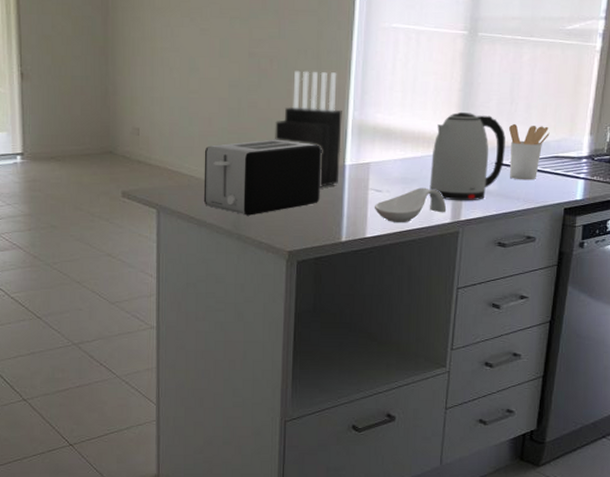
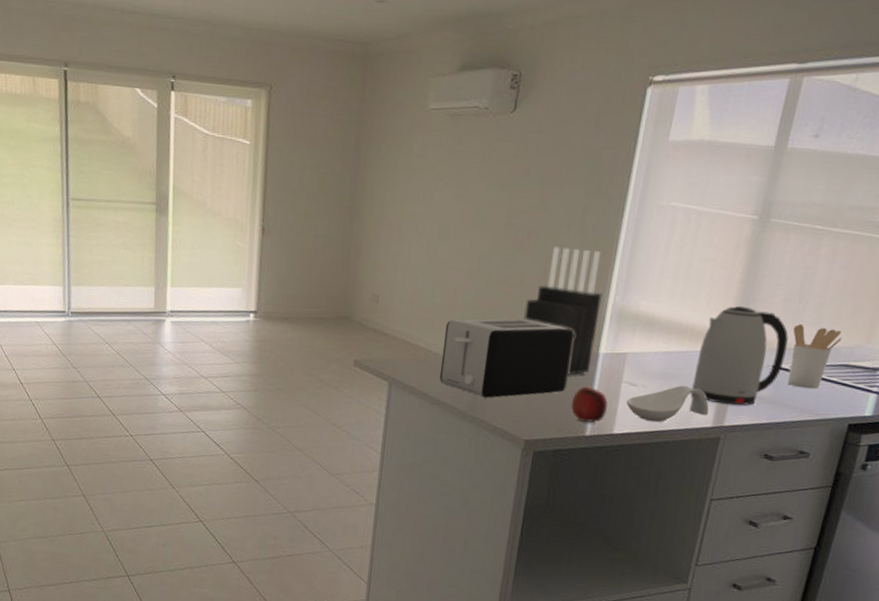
fruit: none [326,196,358,229] -> present [571,386,608,423]

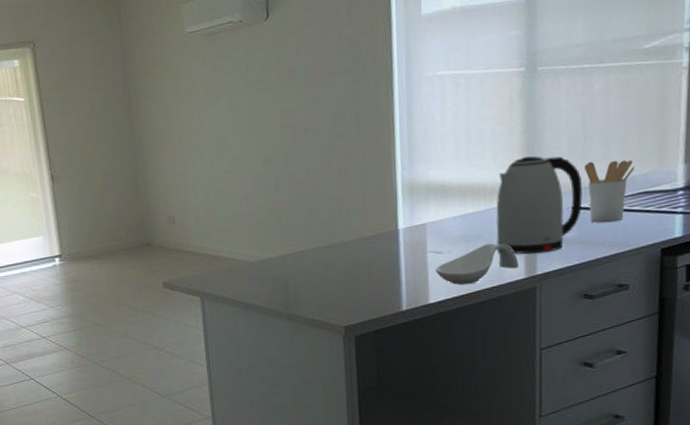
toaster: present [439,318,575,398] -> none [244,210,373,294]
knife block: present [524,246,602,376] -> none [317,132,393,256]
fruit: present [571,386,608,423] -> none [382,262,418,298]

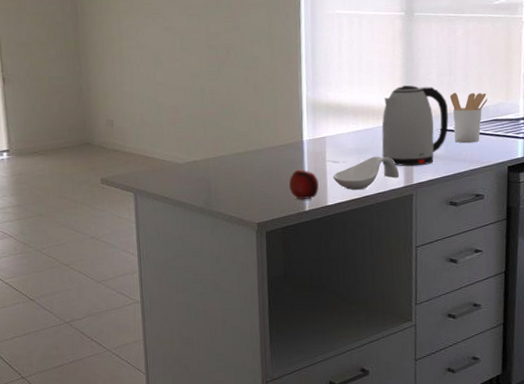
fruit: none [382,262,418,298] -> present [289,169,319,199]

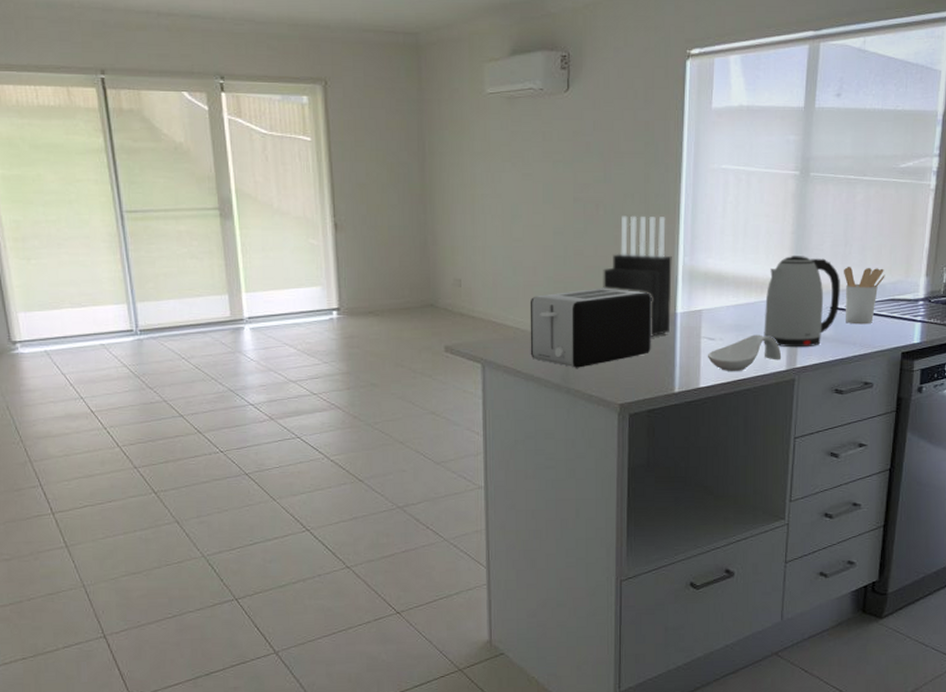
toaster: none [173,121,282,193] -> present [530,287,652,368]
knife block: none [236,57,299,163] -> present [603,215,672,337]
fruit: present [289,169,319,199] -> none [658,345,691,379]

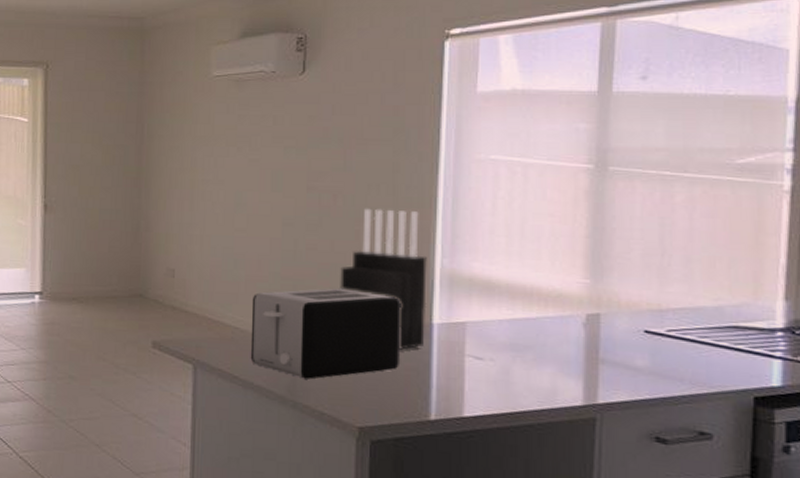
spoon rest: present [708,334,782,372] -> none [474,357,577,402]
kettle: present [764,256,840,348] -> none [550,264,657,379]
utensil holder: present [843,266,885,325] -> none [660,280,723,357]

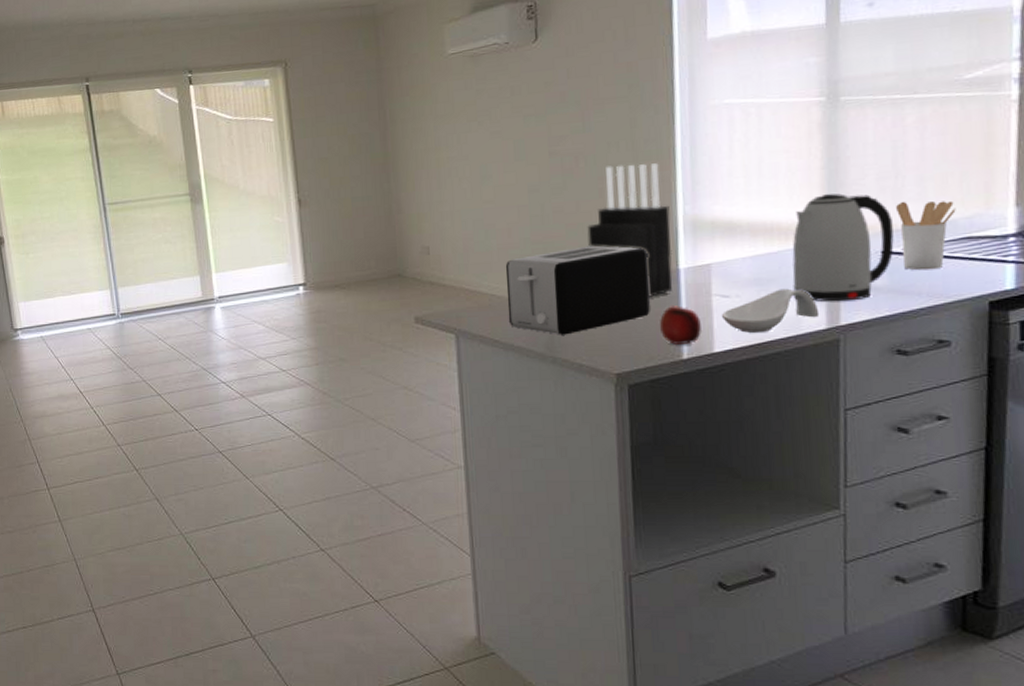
fruit: none [409,362,451,405] -> present [660,306,701,344]
spoon rest: none [474,357,577,402] -> present [722,288,820,334]
kettle: none [550,264,657,379] -> present [792,193,894,302]
utensil holder: none [660,280,723,357] -> present [895,200,956,271]

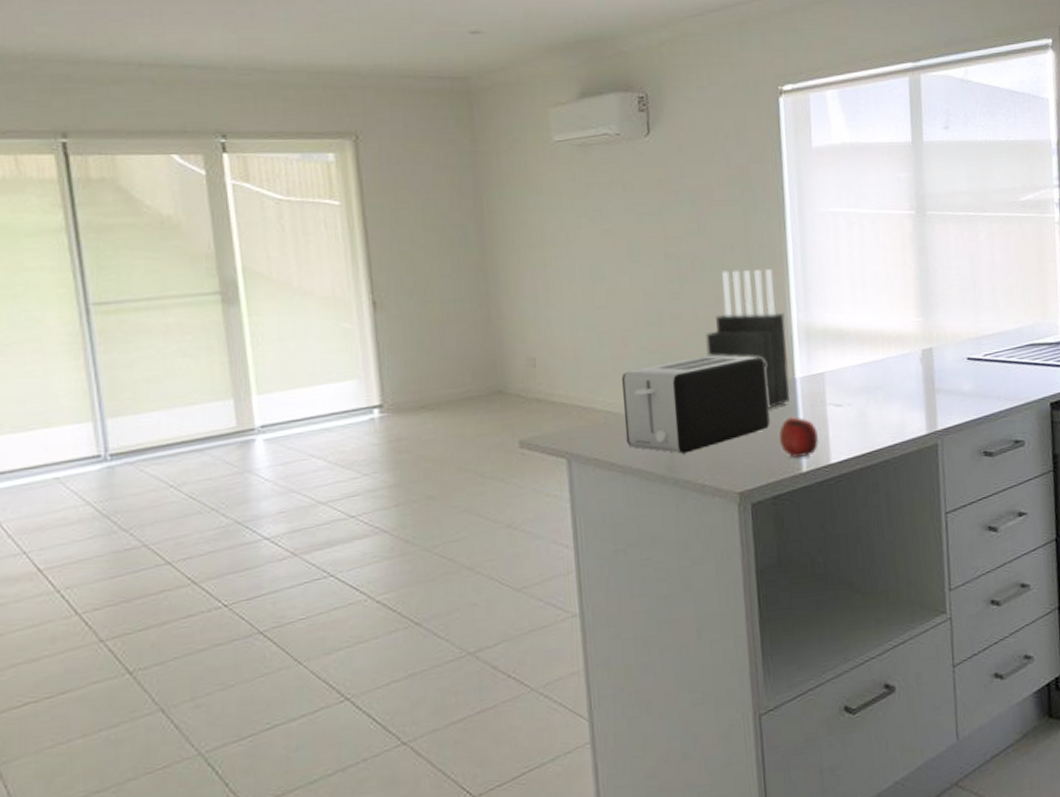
spoon rest: present [722,288,820,334] -> none [836,395,920,442]
kettle: present [792,193,894,302] -> none [894,303,976,408]
utensil holder: present [895,200,956,271] -> none [975,310,1021,376]

